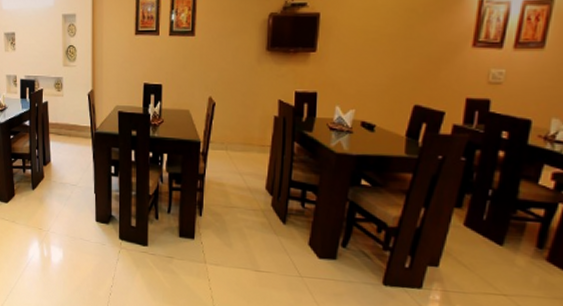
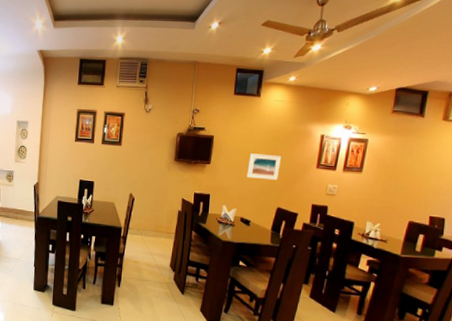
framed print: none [368,32,420,68] -> present [247,153,282,181]

